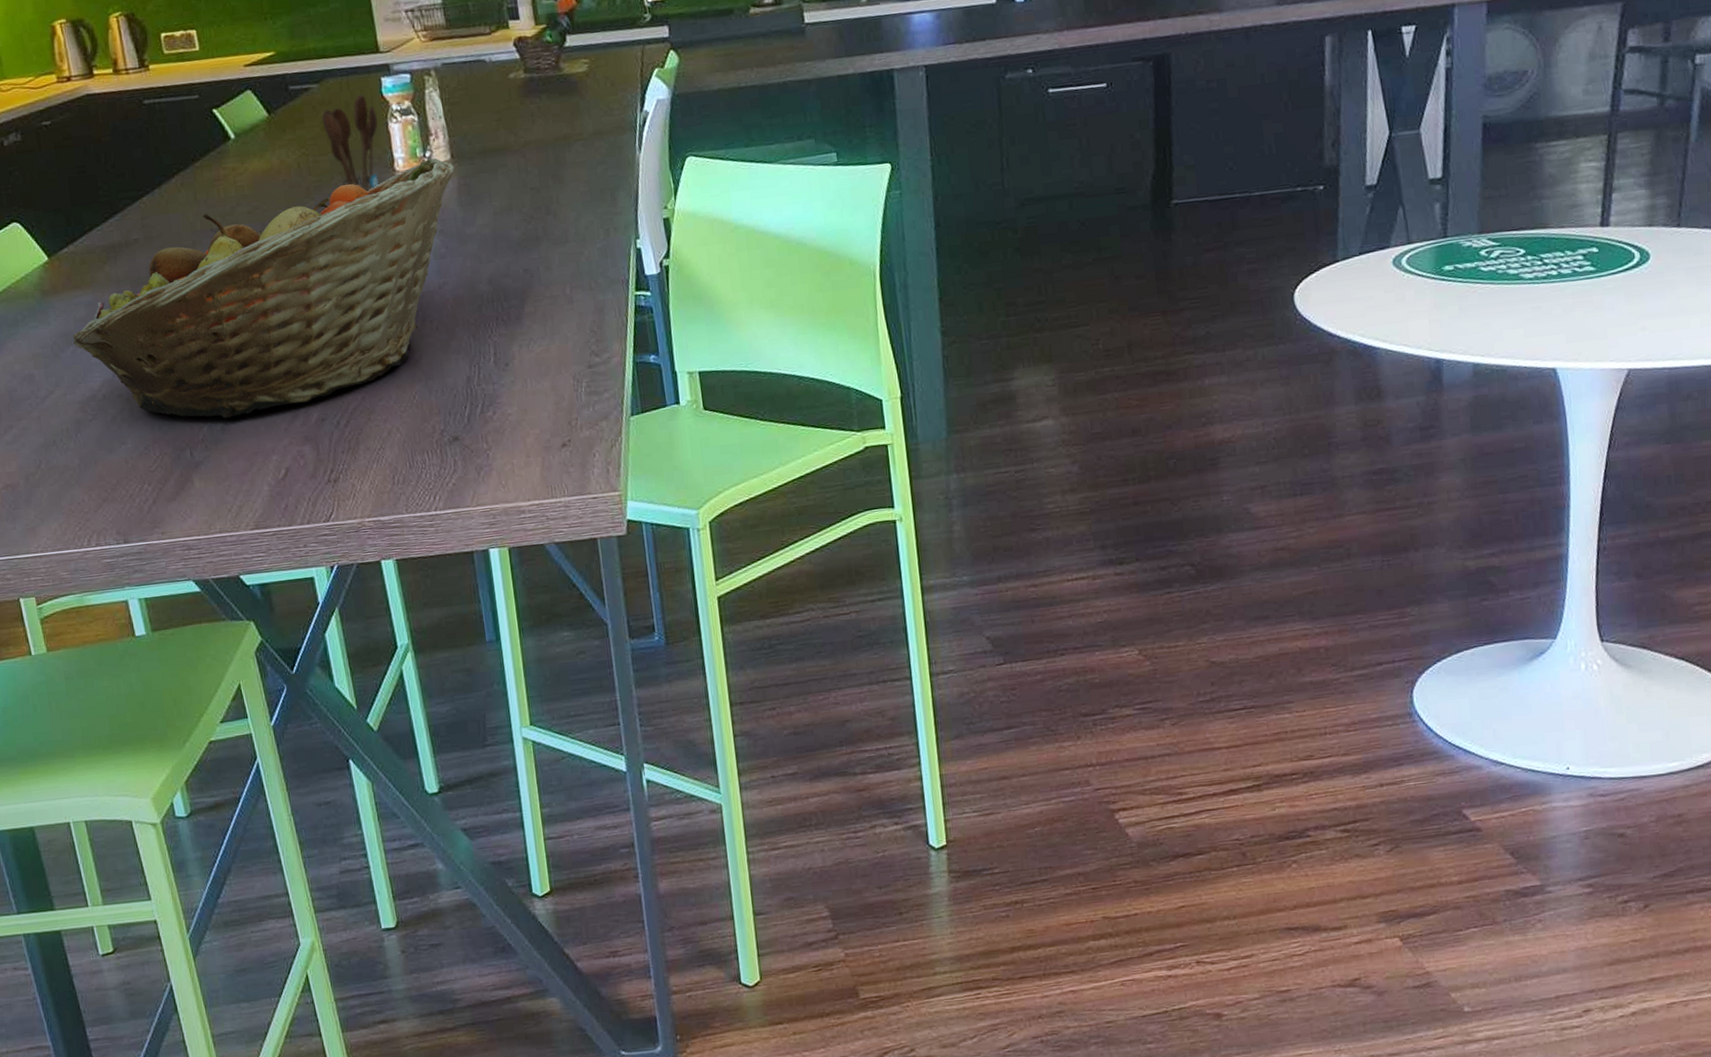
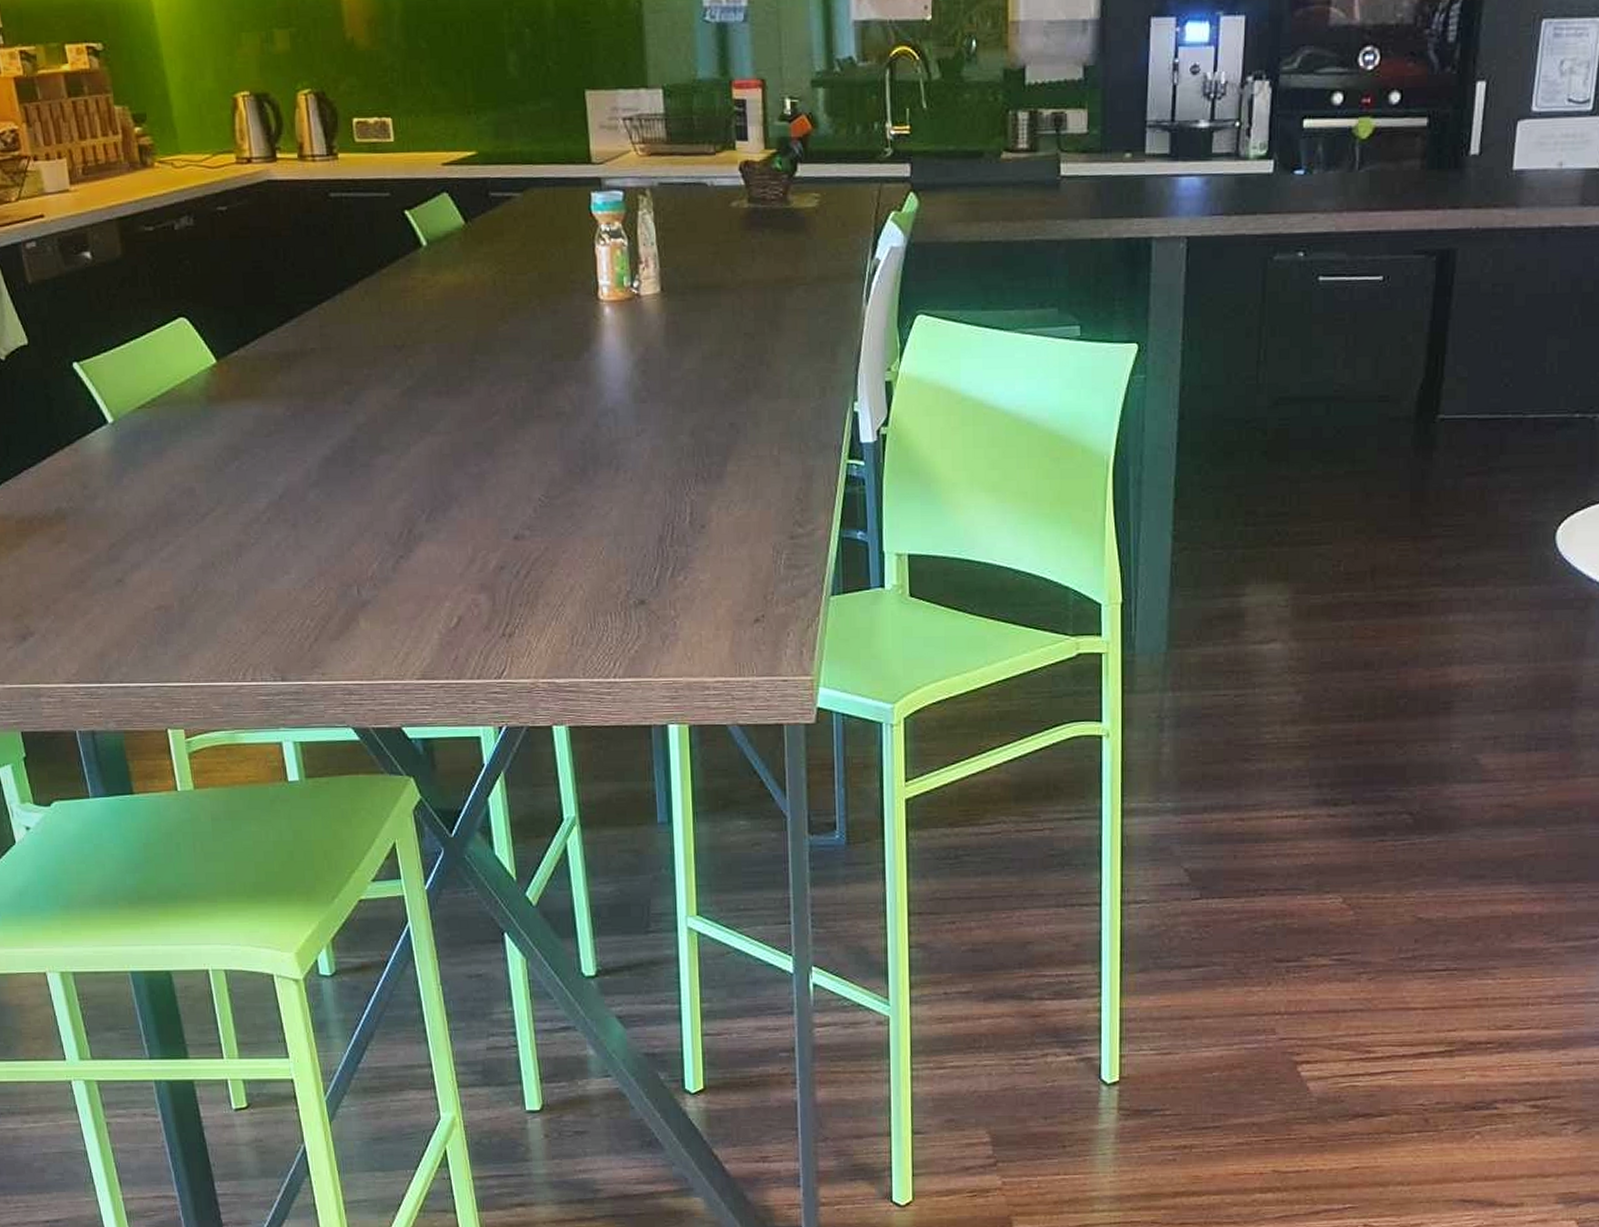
fruit basket: present [73,158,455,418] -> none [238,289,664,556]
utensil holder: present [321,93,379,191] -> none [522,207,585,319]

